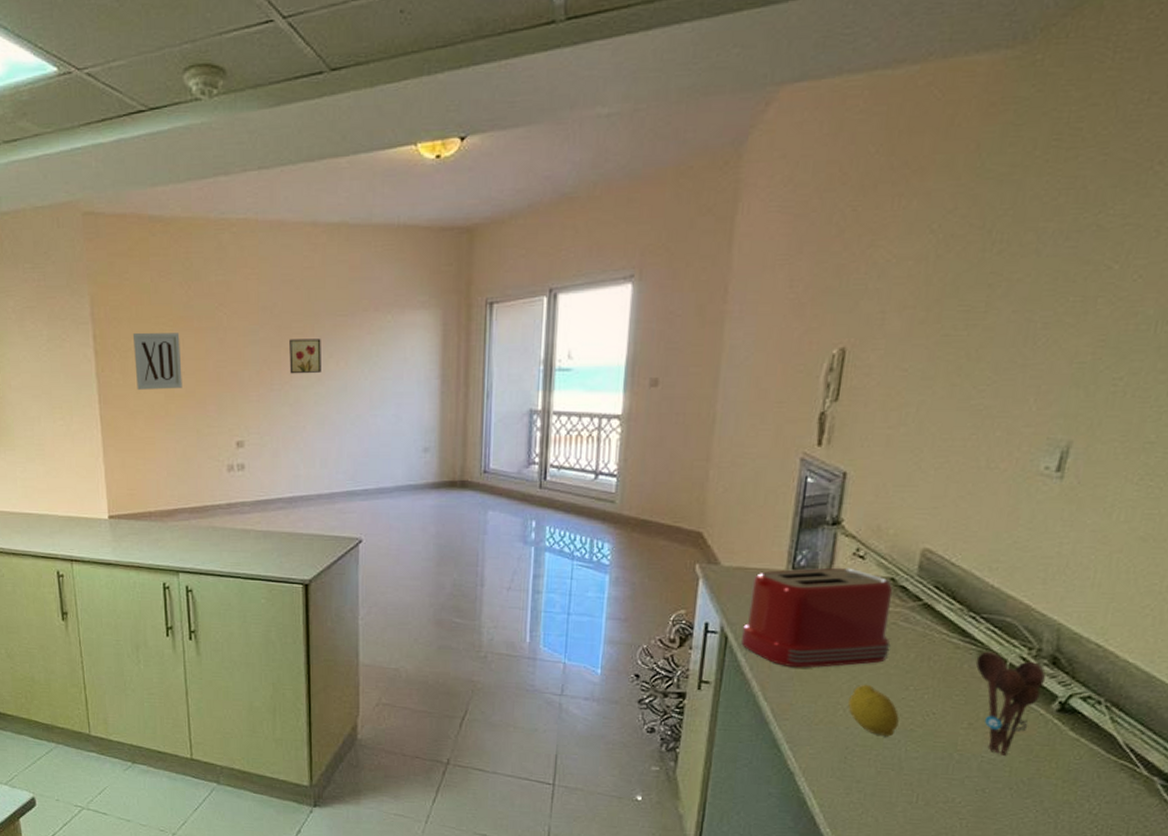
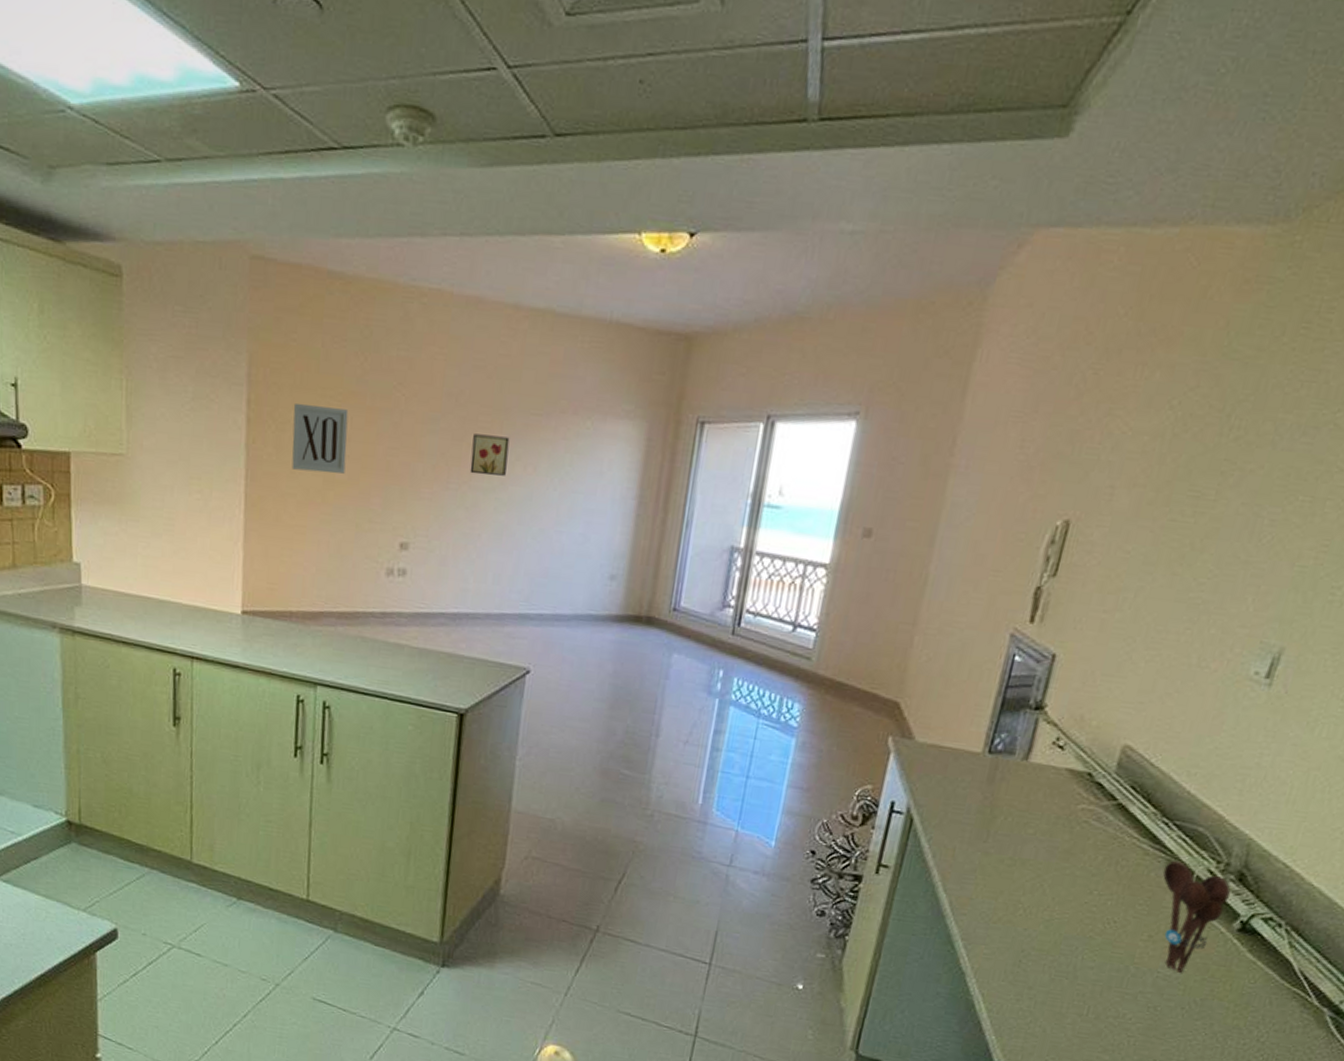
toaster: present [741,567,893,668] -> none [927,752,1089,863]
fruit: present [848,684,899,737] -> none [1029,884,1080,943]

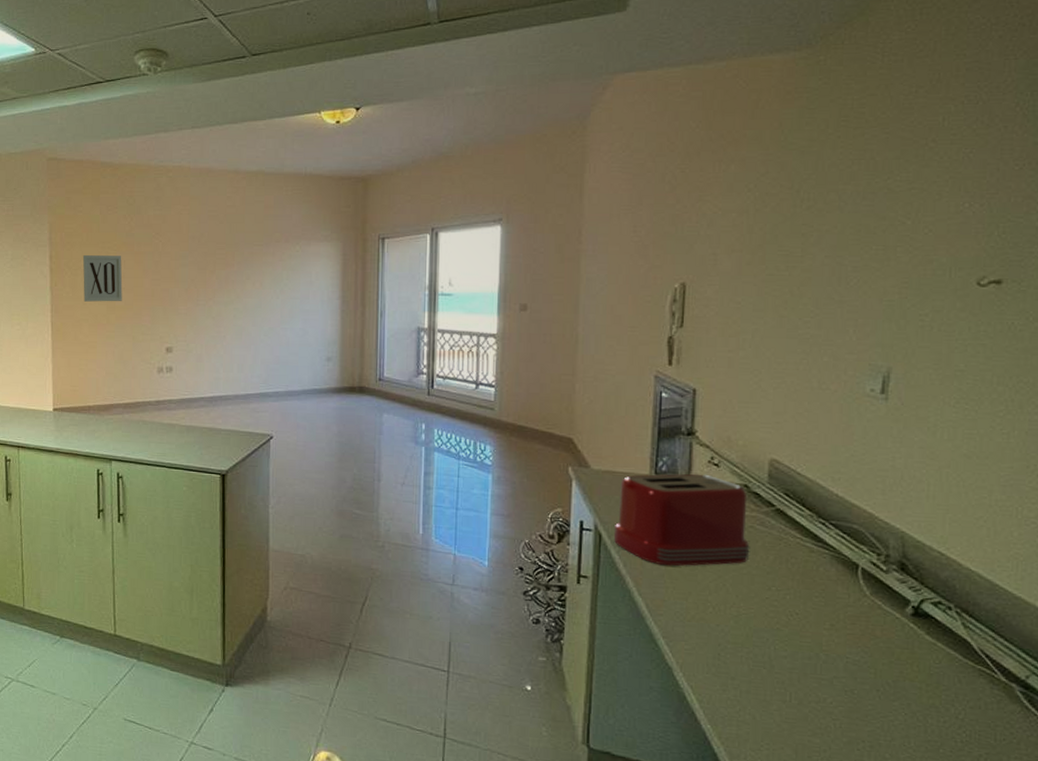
wall art: present [470,434,510,476] -> none [213,263,240,292]
toaster: none [927,752,1089,863] -> present [614,473,750,566]
utensil holder: present [1163,860,1232,973] -> none [830,555,897,657]

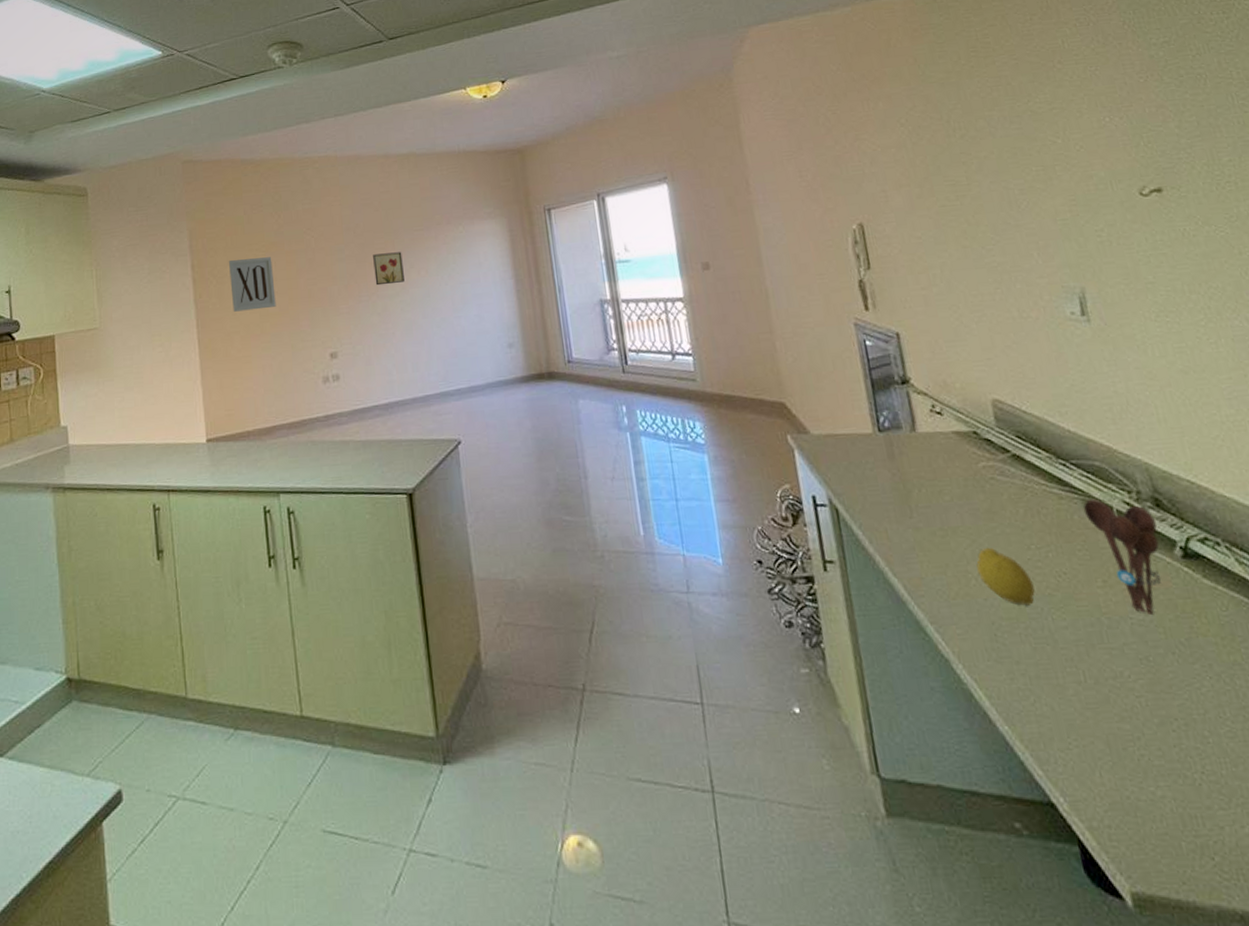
wall art: none [213,263,240,292] -> present [373,252,405,286]
toaster: present [614,473,750,566] -> none [845,425,999,537]
fruit: none [717,583,765,635] -> present [976,547,1035,606]
utensil holder: none [830,555,897,657] -> present [1083,498,1161,615]

